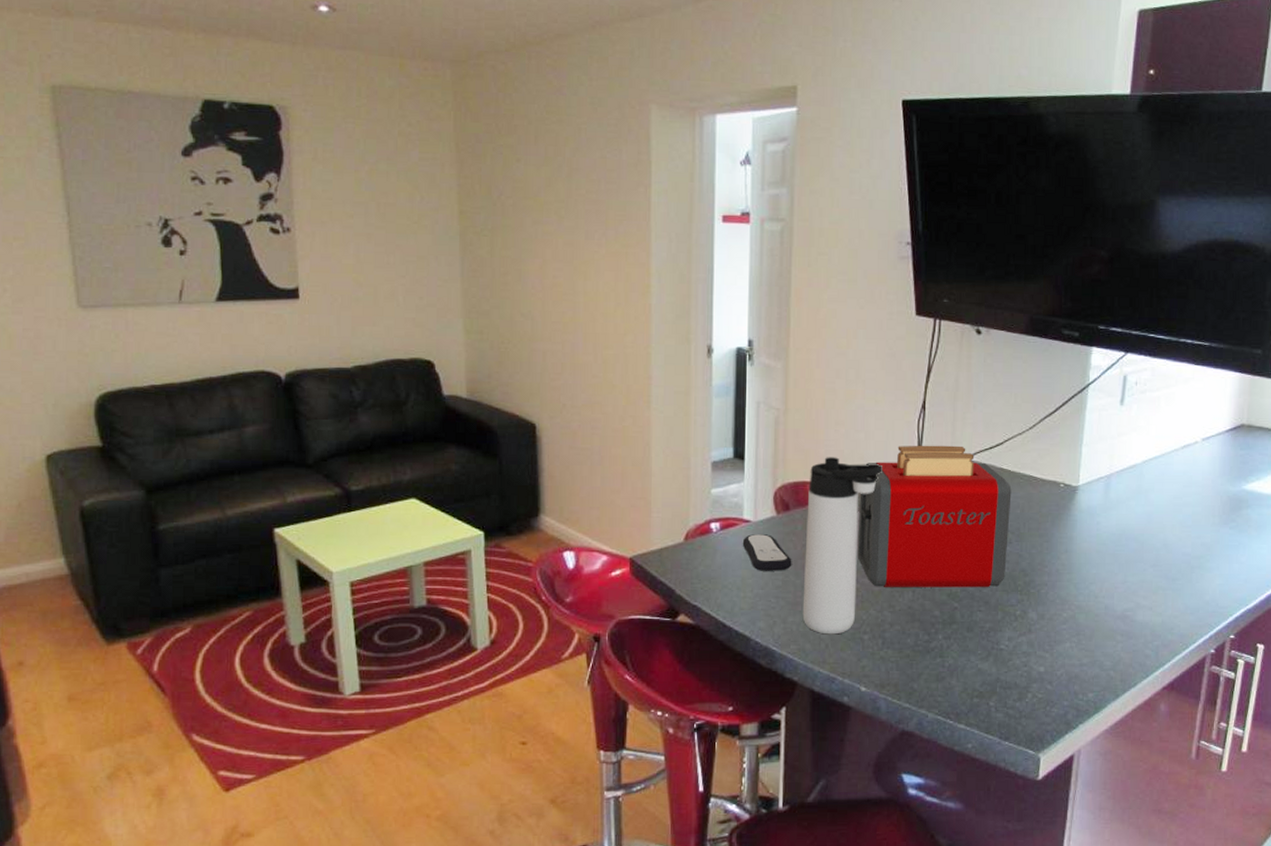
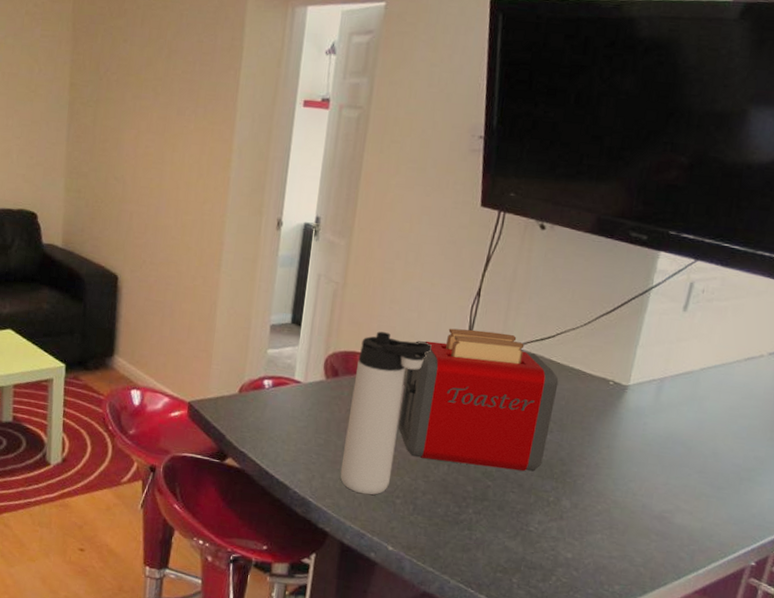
remote control: present [742,534,792,571] -> none [291,394,336,431]

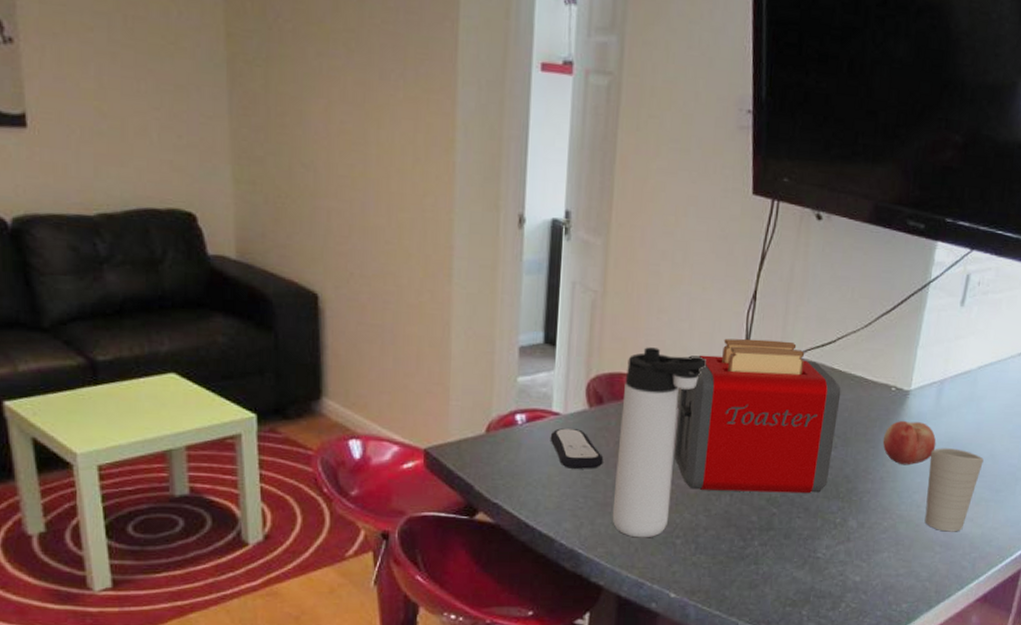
remote control: none [291,394,336,431] -> present [550,428,604,469]
fruit: none [599,412,655,455] -> present [882,420,936,466]
cup: none [640,441,705,523] -> present [924,448,984,532]

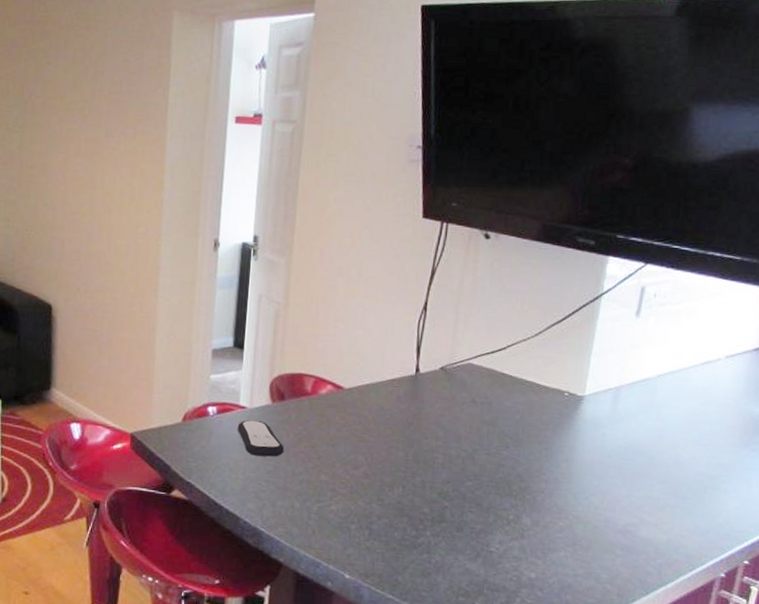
thermos bottle: present [612,347,707,538] -> none [291,351,380,522]
toaster: present [674,338,841,494] -> none [349,345,512,490]
fruit: present [882,420,936,466] -> none [556,424,614,468]
cup: present [924,448,984,532] -> none [603,452,667,537]

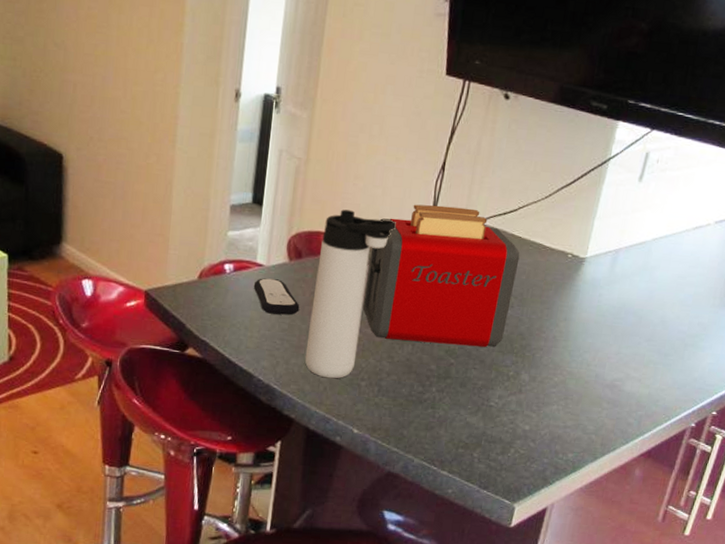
thermos bottle: none [291,351,380,522] -> present [305,209,397,379]
toaster: none [349,345,512,490] -> present [362,204,520,348]

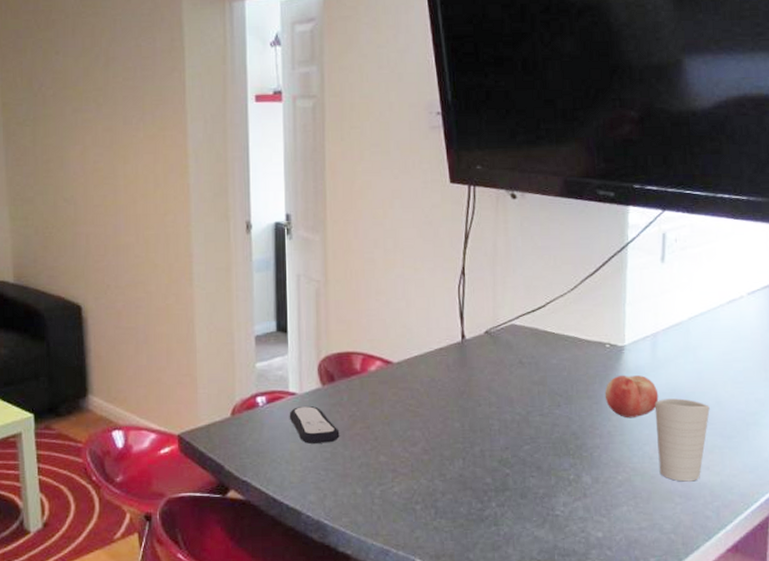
thermos bottle: present [305,209,397,379] -> none [352,326,427,506]
toaster: present [362,204,520,348] -> none [404,310,557,456]
fruit: none [557,285,609,327] -> present [604,375,659,419]
cup: none [594,312,654,391] -> present [654,398,710,482]

